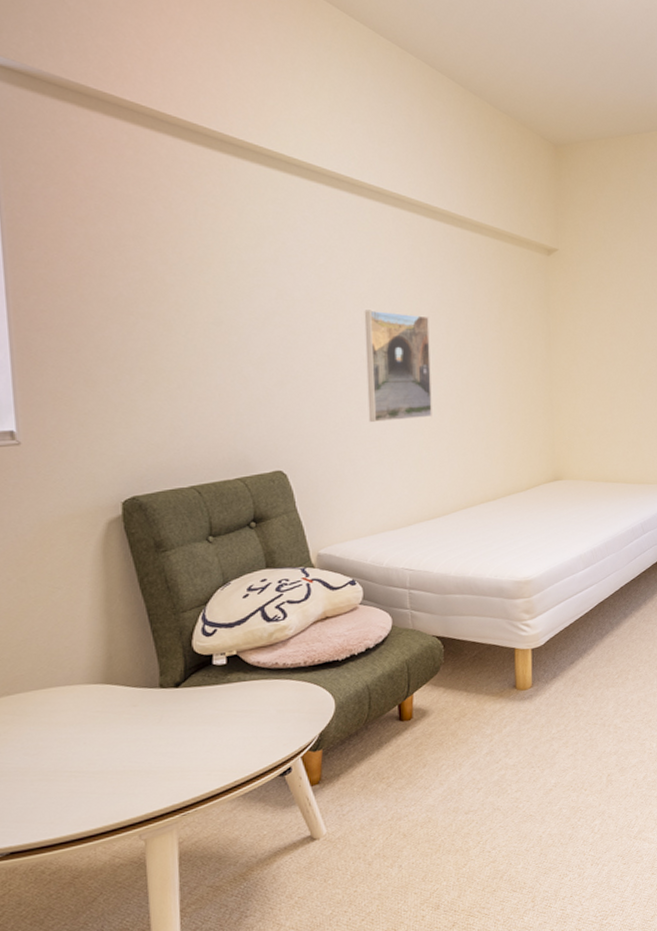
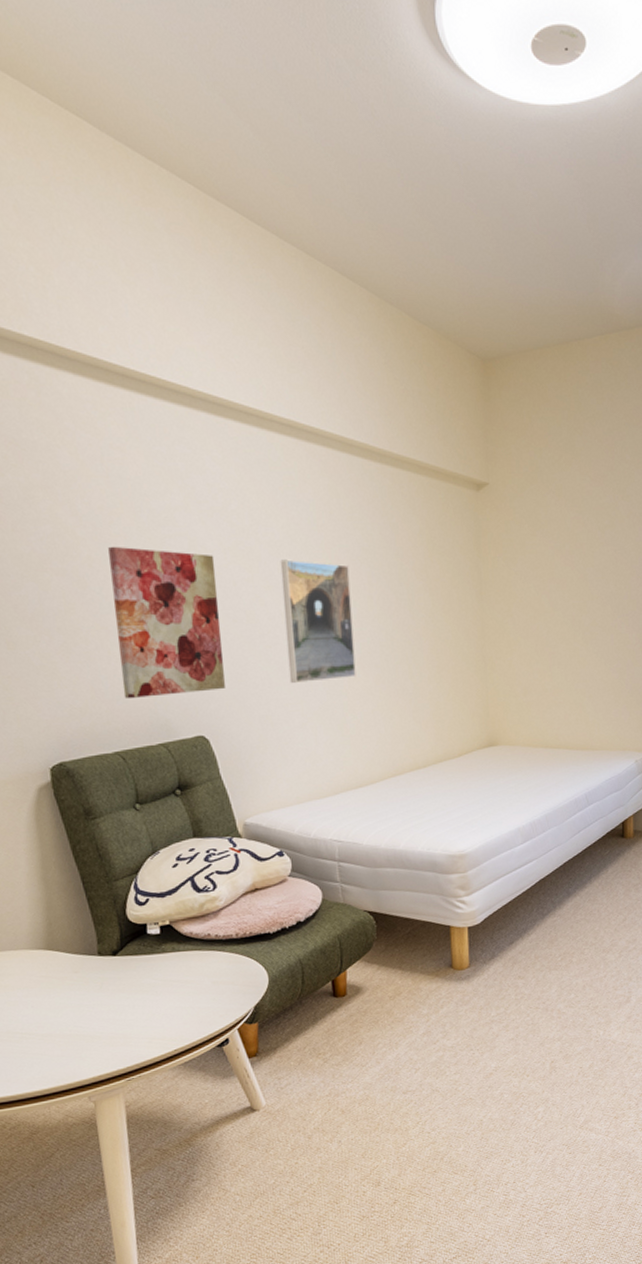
wall art: none [197,293,306,435] -> present [108,546,225,698]

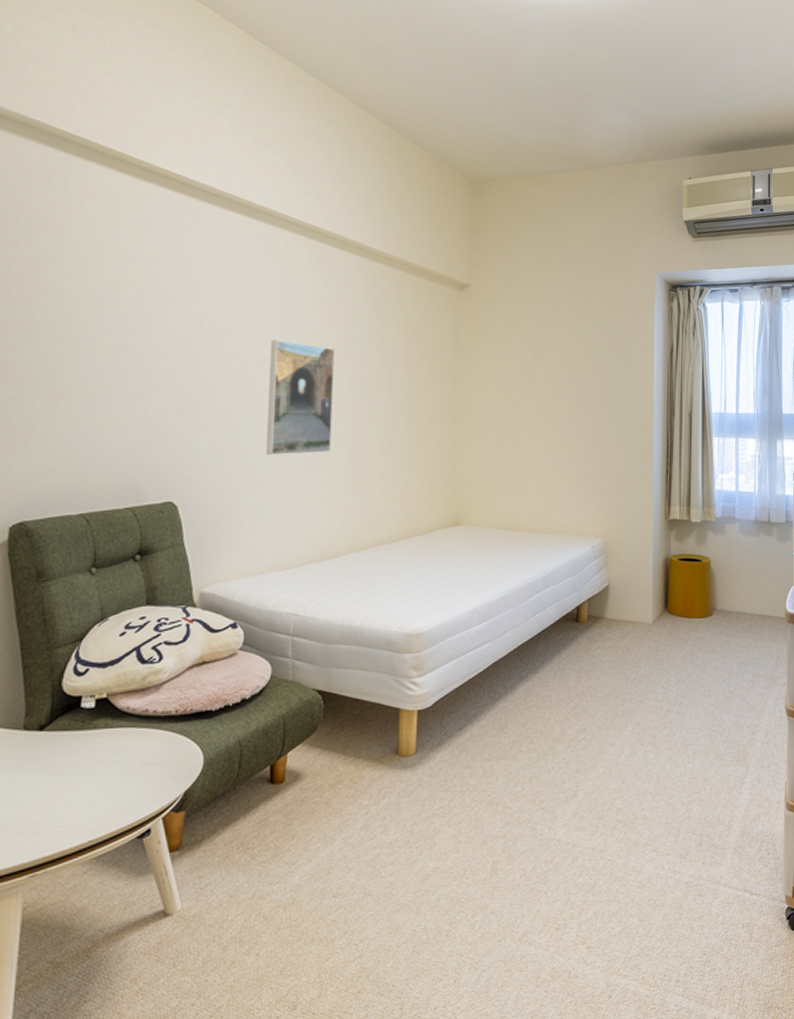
wall art: present [108,546,225,698] -> none [98,317,208,461]

